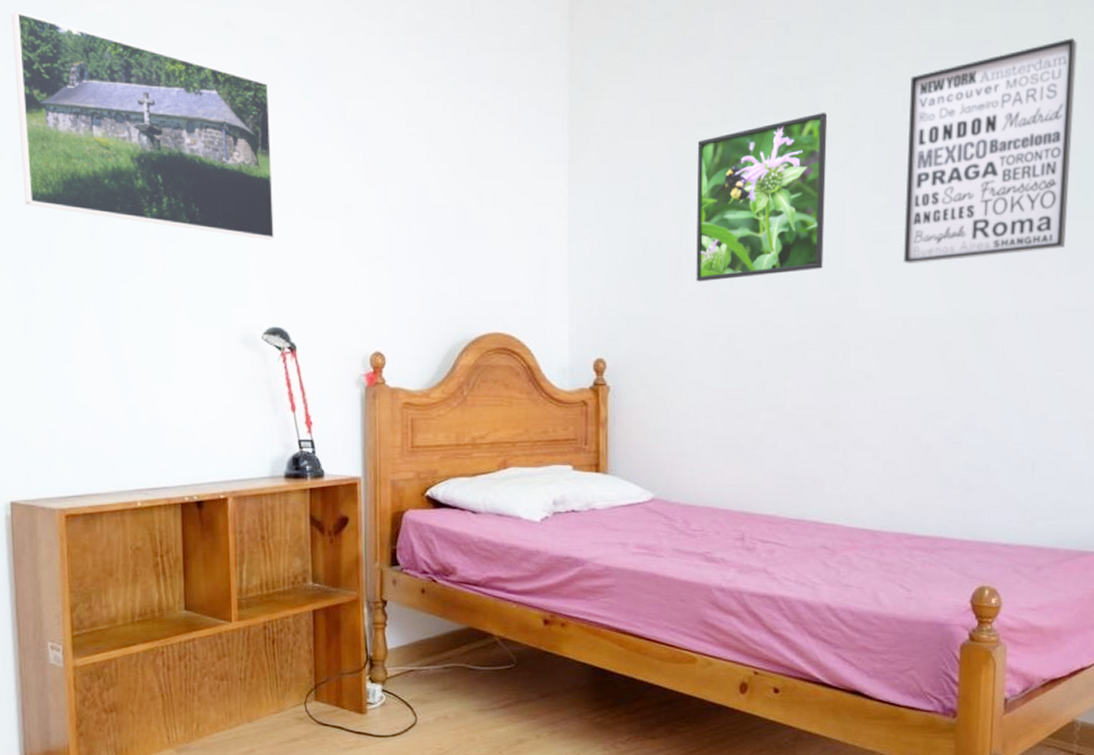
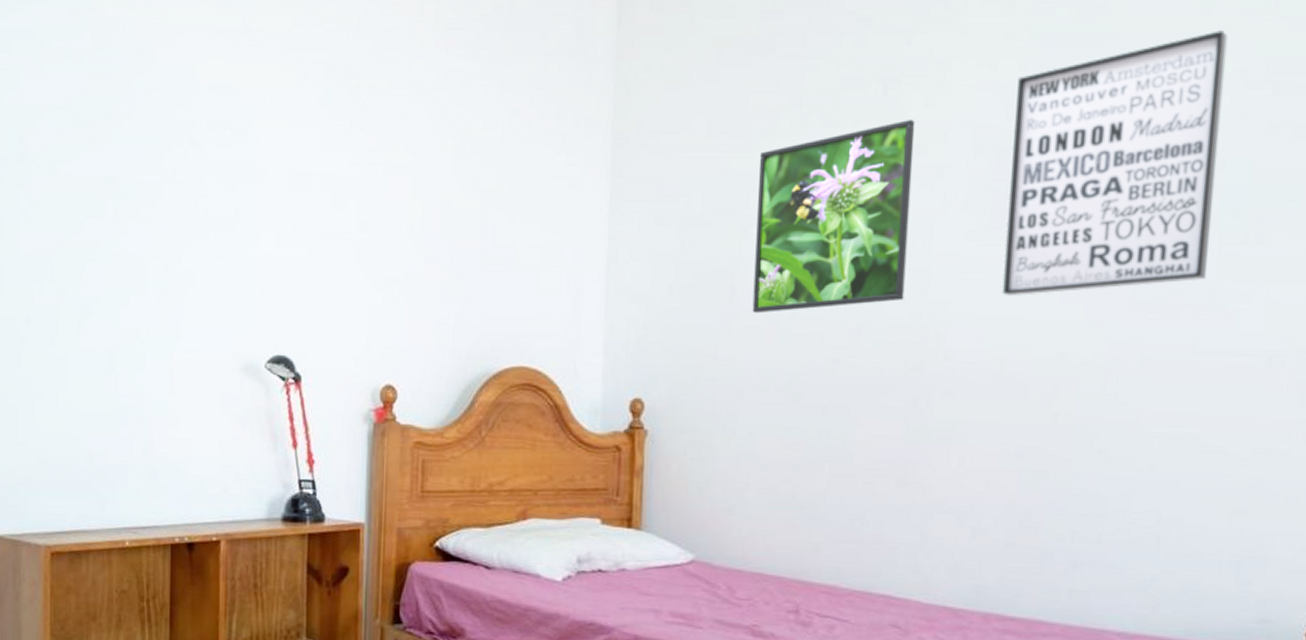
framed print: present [12,11,275,241] -> none [25,17,286,261]

